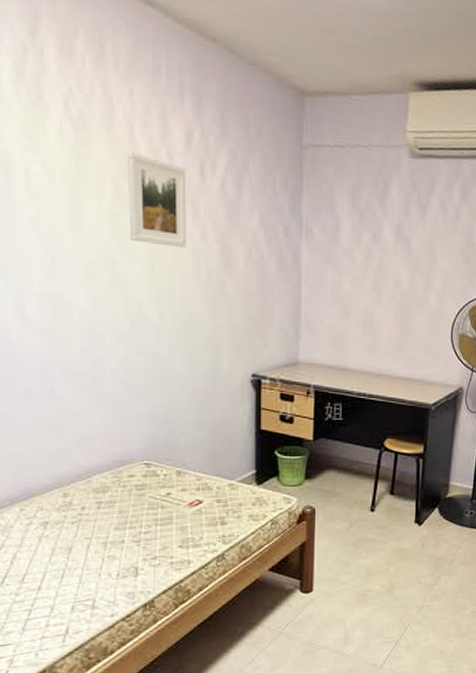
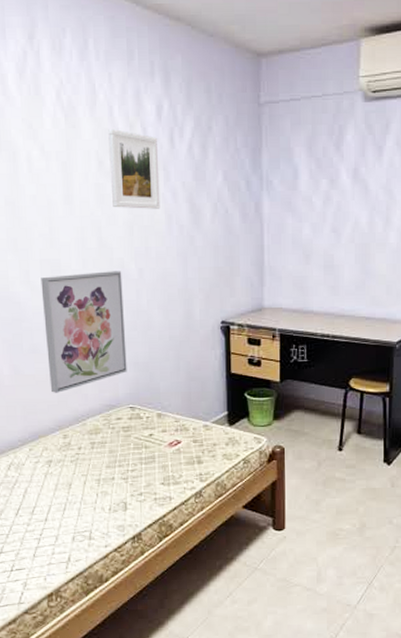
wall art: none [39,311,143,446] -> present [41,271,127,393]

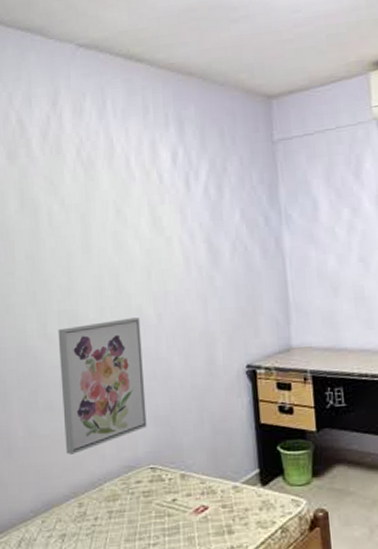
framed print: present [108,129,161,209] -> none [125,178,178,254]

